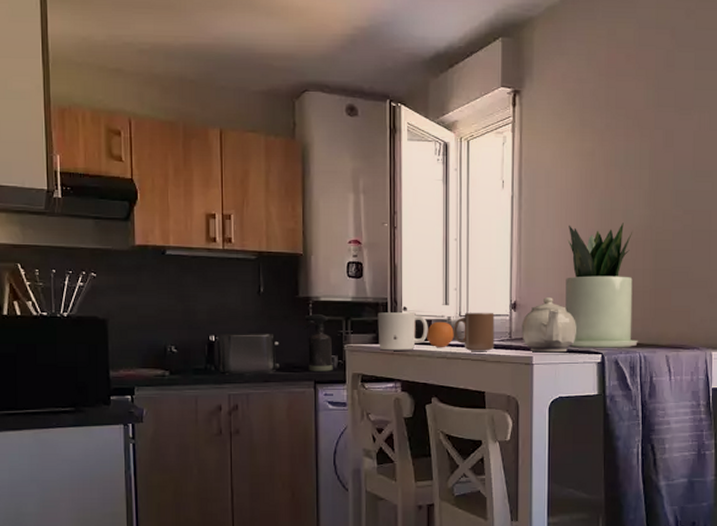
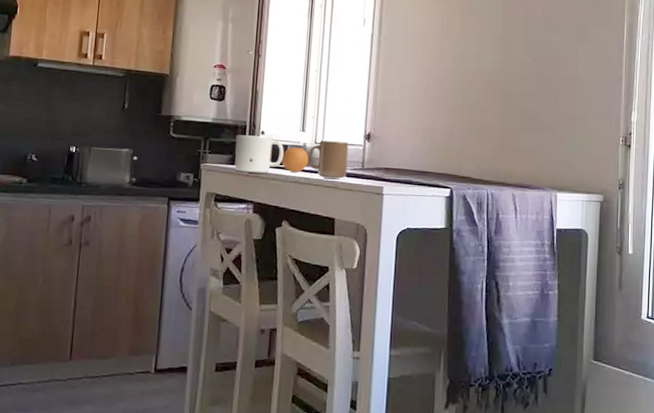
spray bottle: present [303,313,333,371] -> none [162,132,189,189]
teapot: present [521,297,576,353] -> none [374,131,427,185]
planter: present [565,223,639,348] -> none [417,64,487,185]

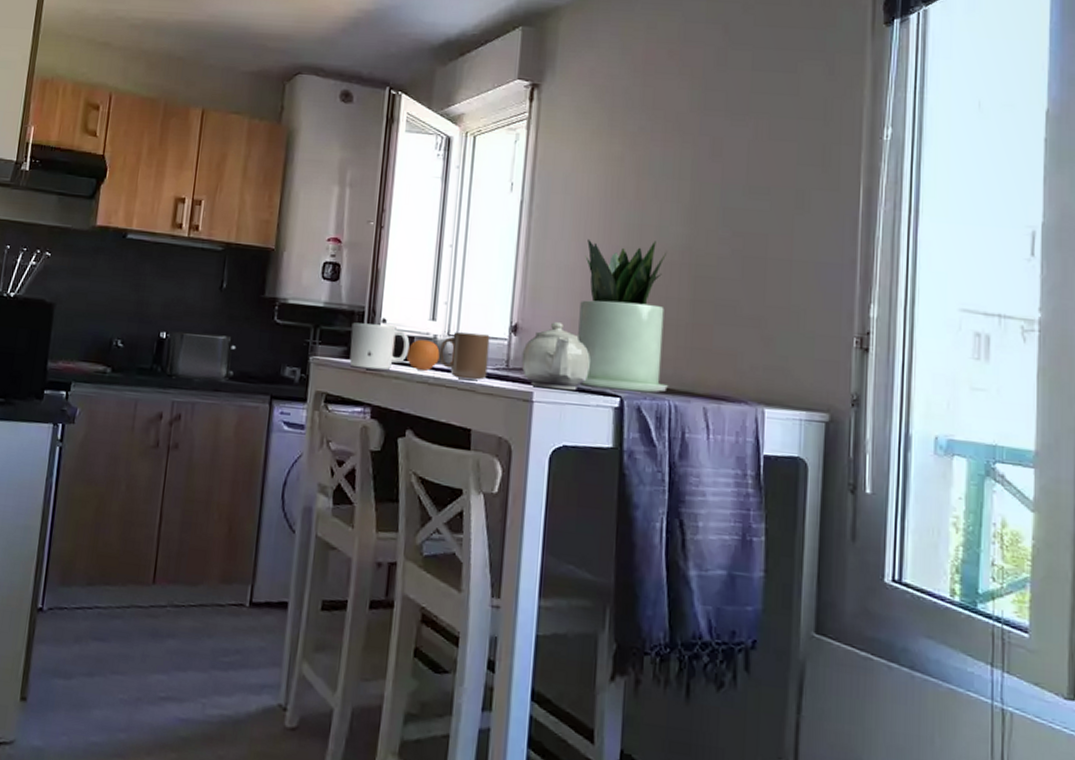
teapot: none [374,131,427,185] -> present [521,322,590,391]
planter: none [417,64,487,185] -> present [578,238,669,394]

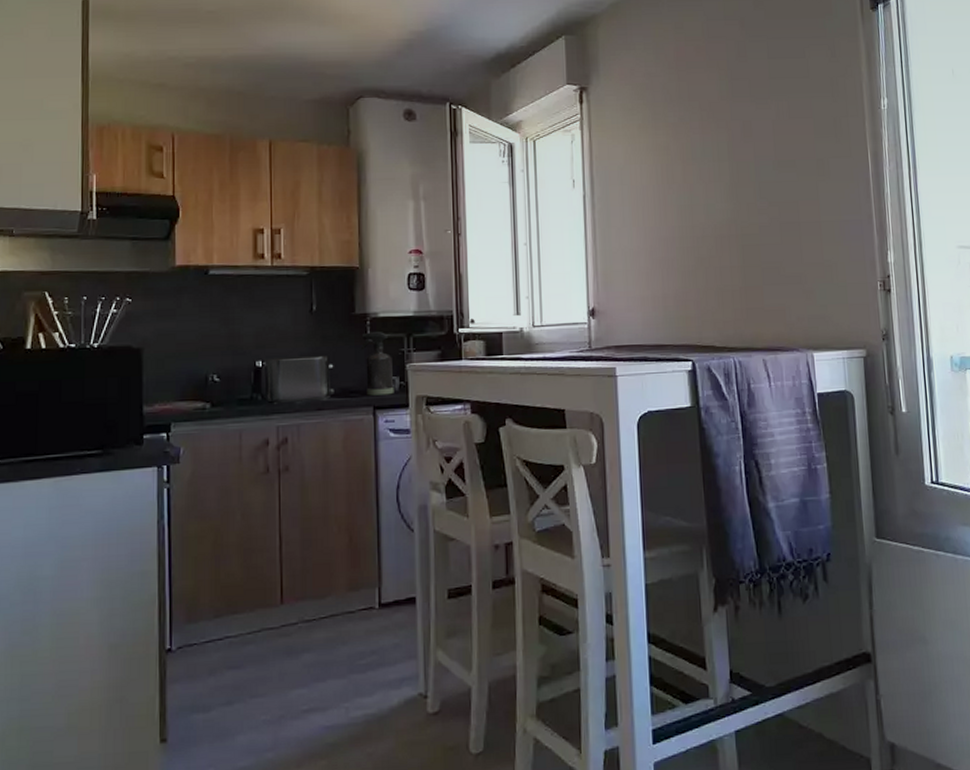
spray bottle: none [265,317,296,386] -> present [360,331,394,396]
mug: present [349,322,410,371] -> none [442,325,499,369]
fruit: present [406,339,440,372] -> none [497,333,528,363]
cup: present [439,332,490,381] -> none [527,321,573,365]
teapot: present [521,322,590,391] -> none [601,302,663,363]
planter: present [578,238,669,394] -> none [646,218,732,356]

